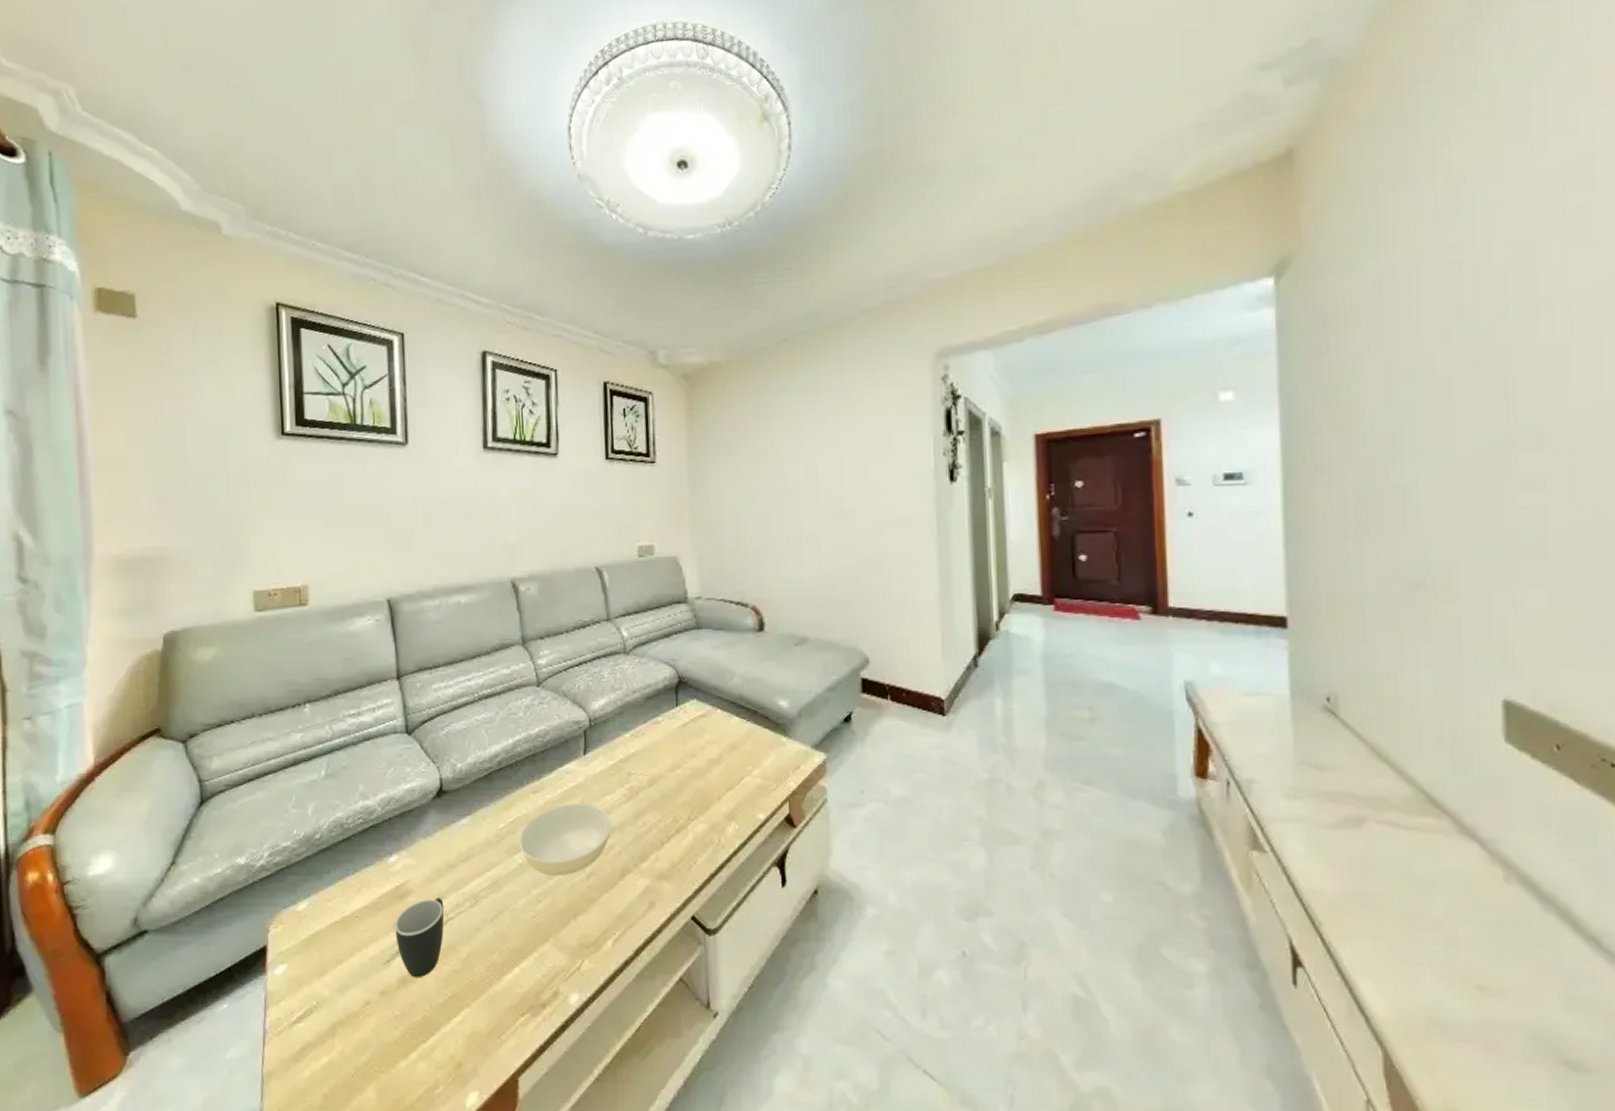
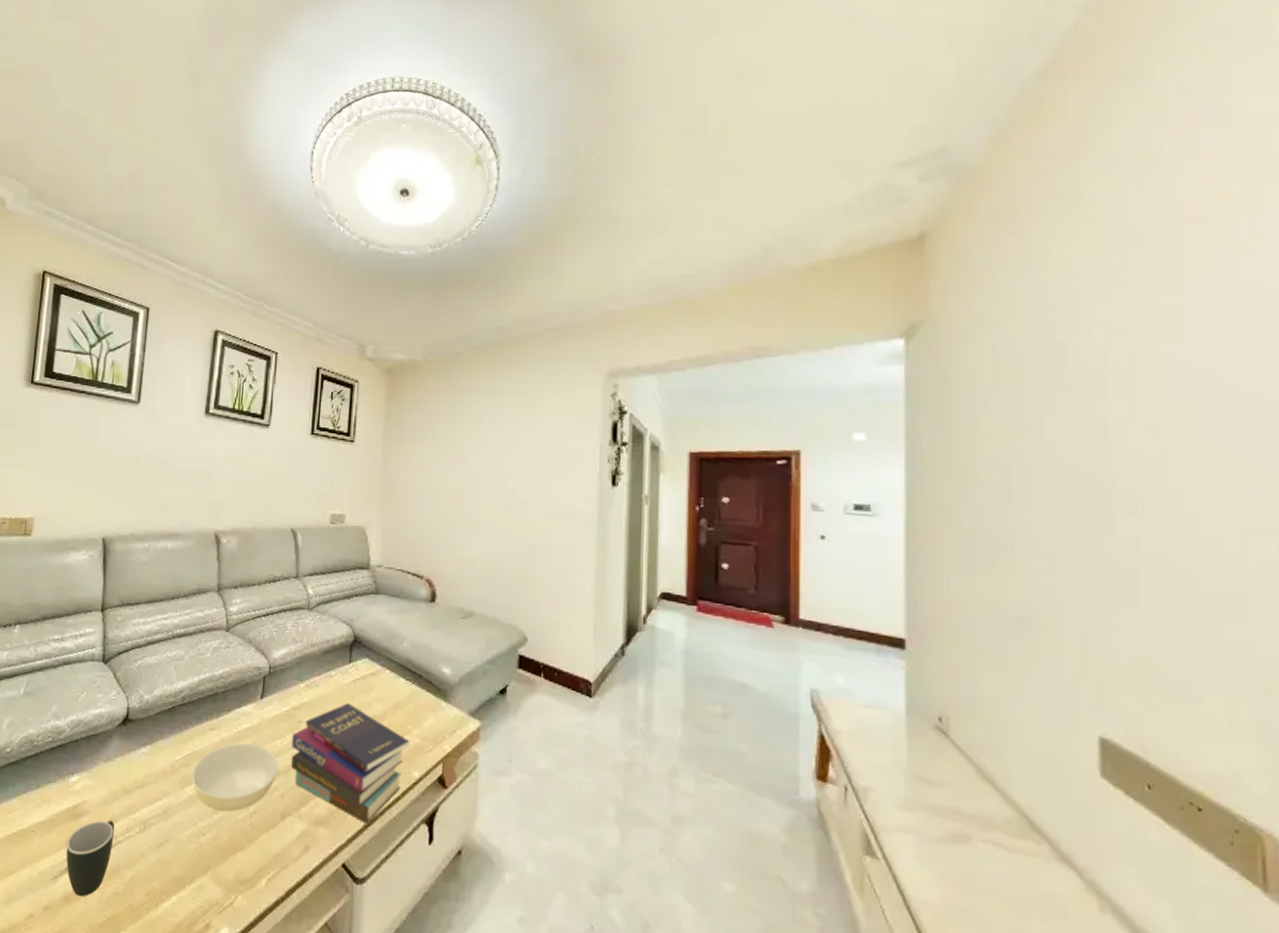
books: none [623,749,752,872] -> present [291,703,410,823]

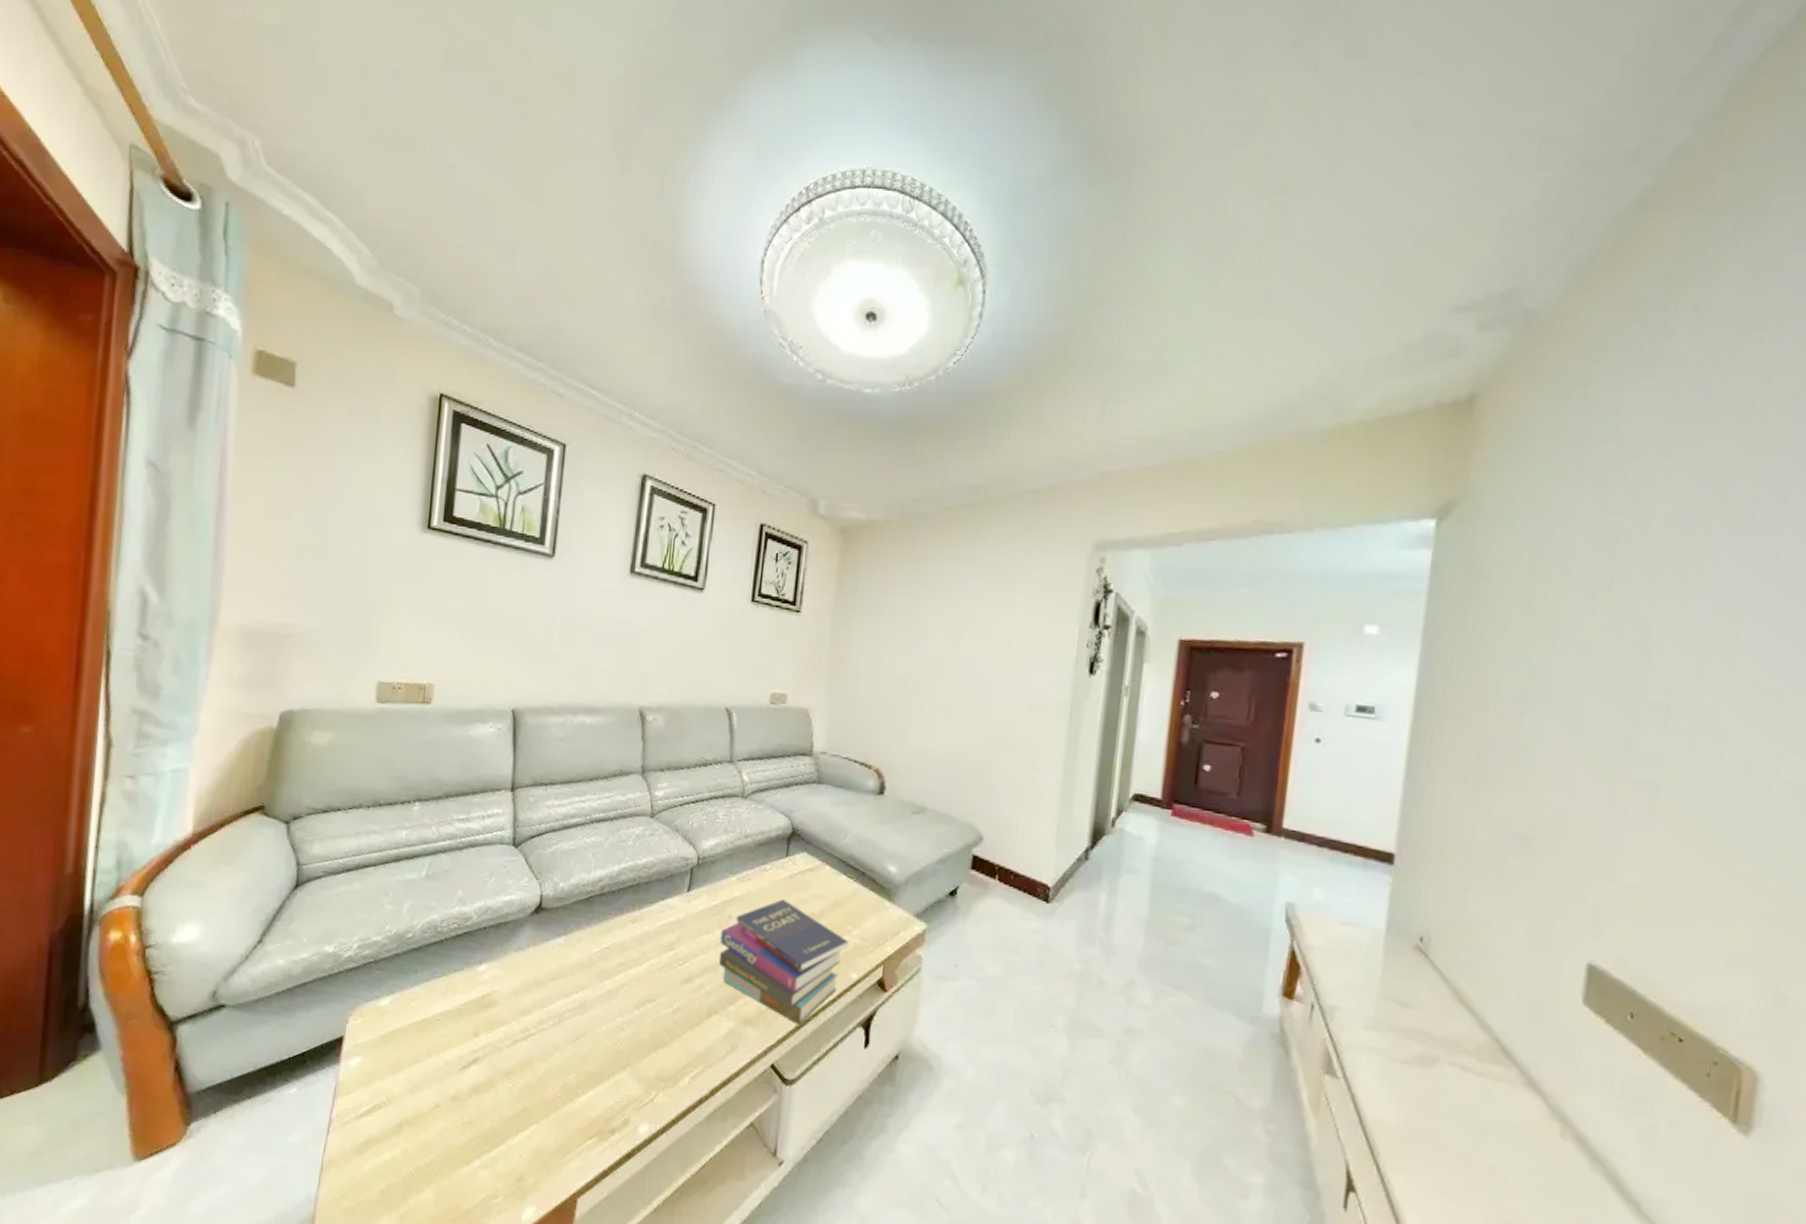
mug: present [66,820,115,897] -> none [474,1012,528,1089]
bowl: present [191,743,279,812] -> none [610,937,706,1008]

